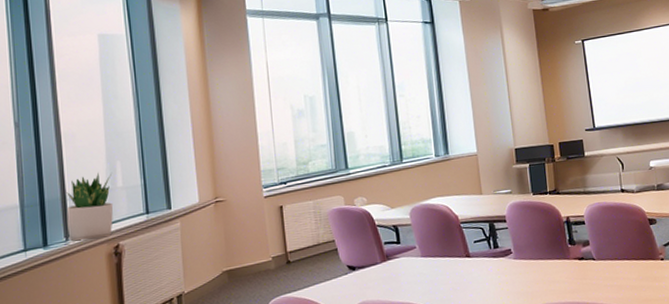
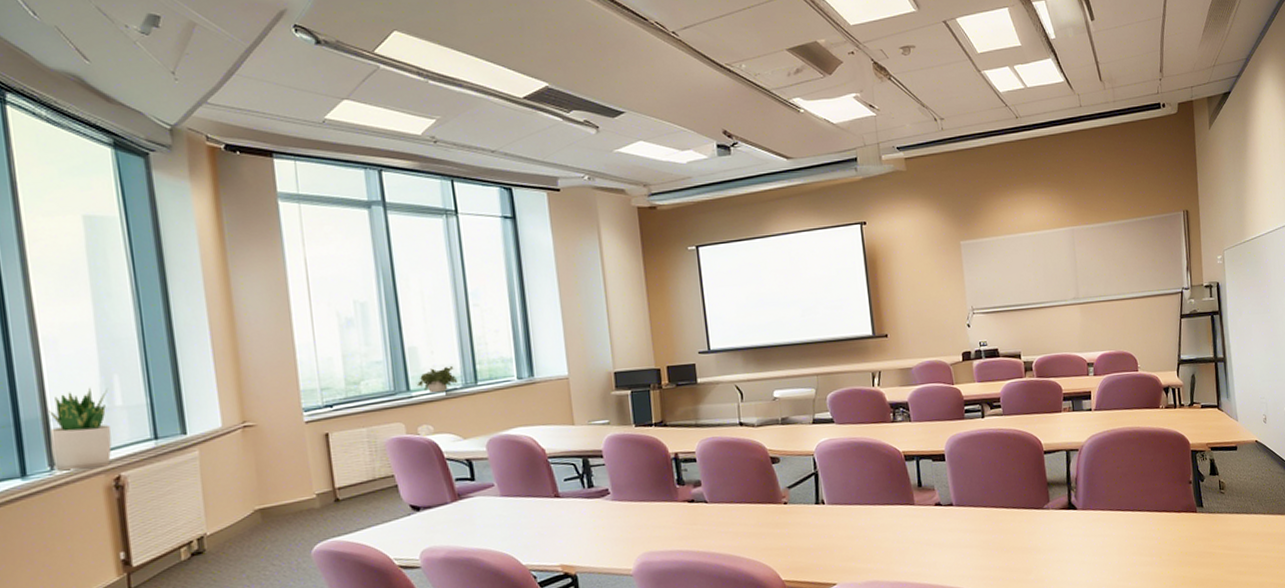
potted plant: none [353,146,387,170] -> present [416,365,458,393]

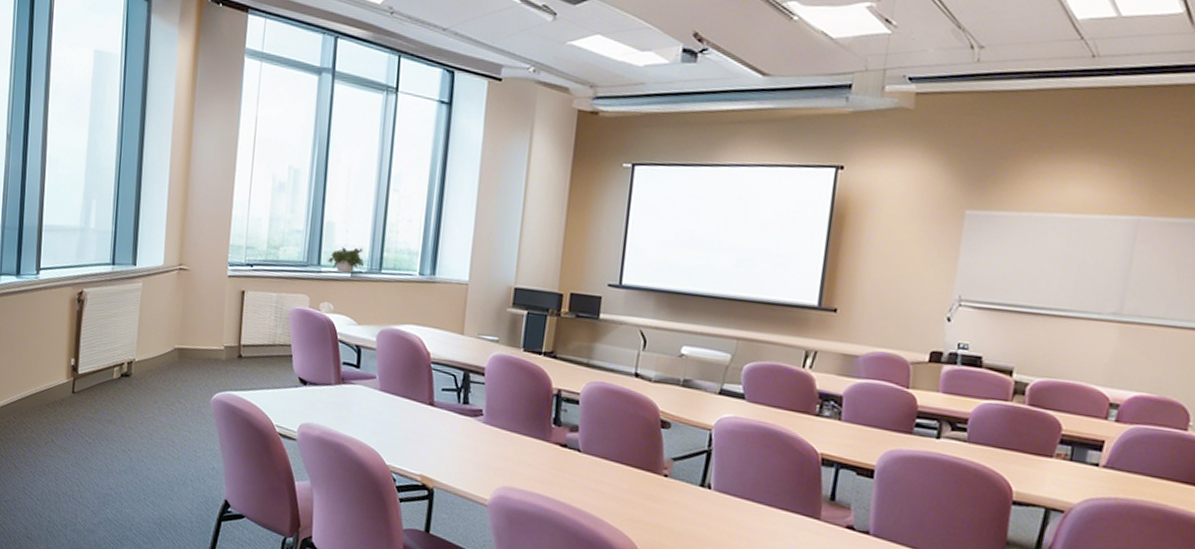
planter: present [47,387,112,471] -> none [39,207,86,281]

